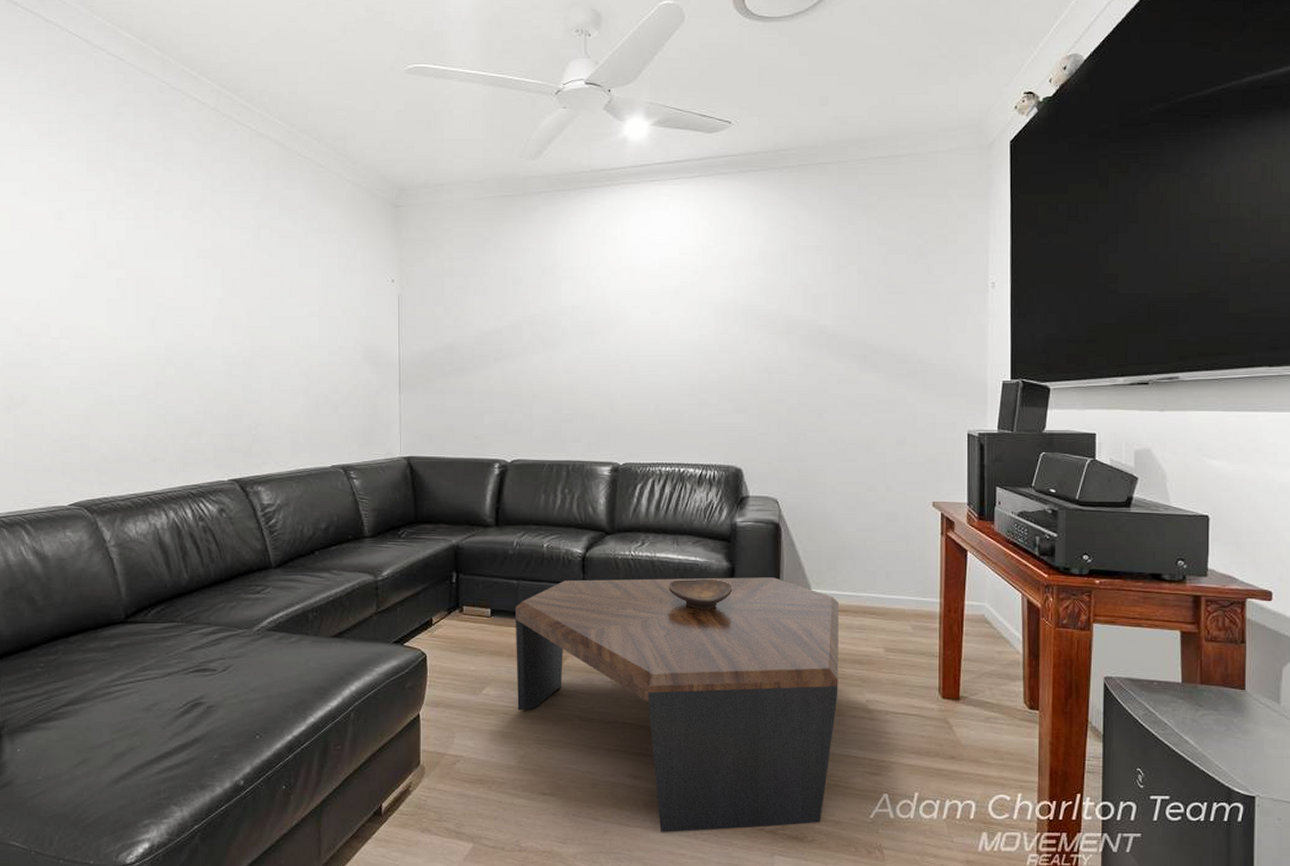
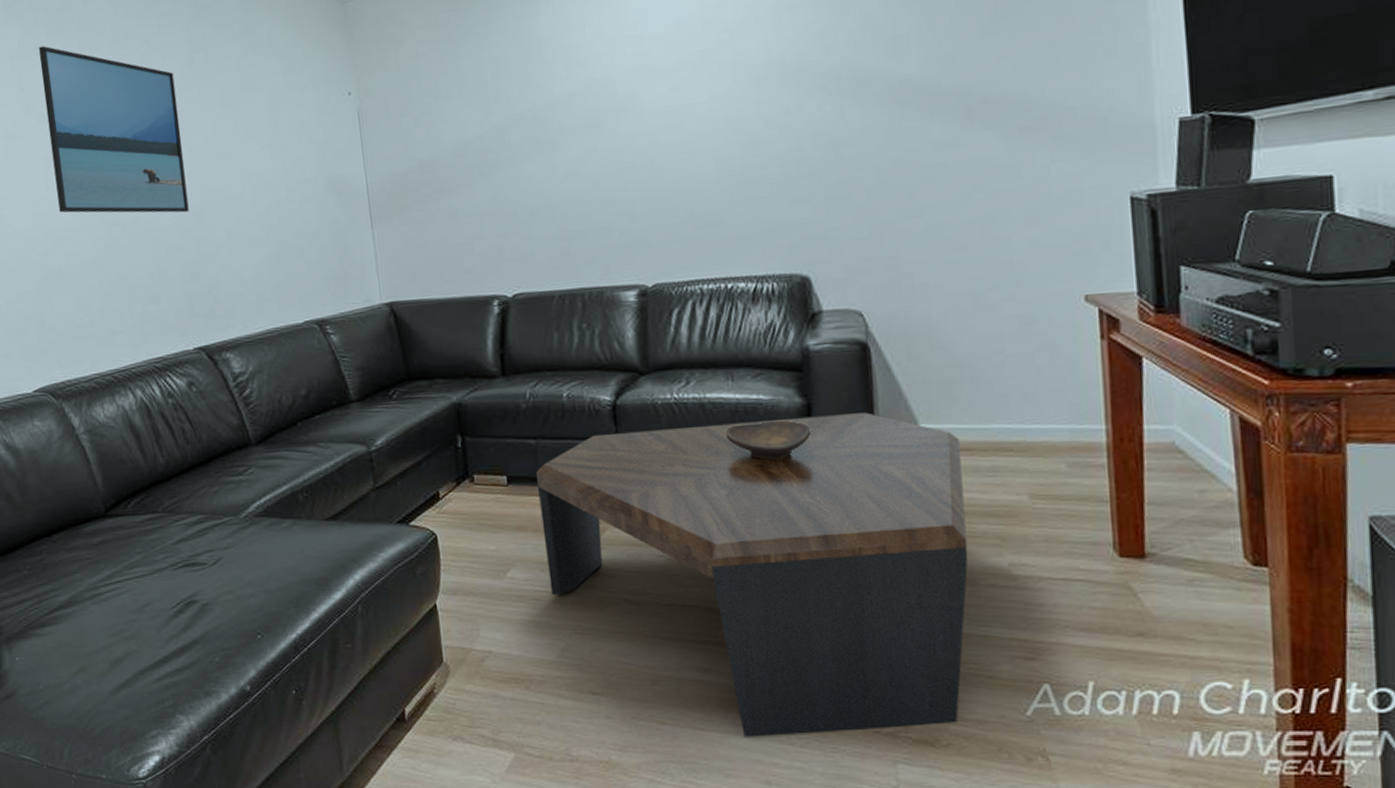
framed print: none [116,202,240,362] -> present [38,45,189,213]

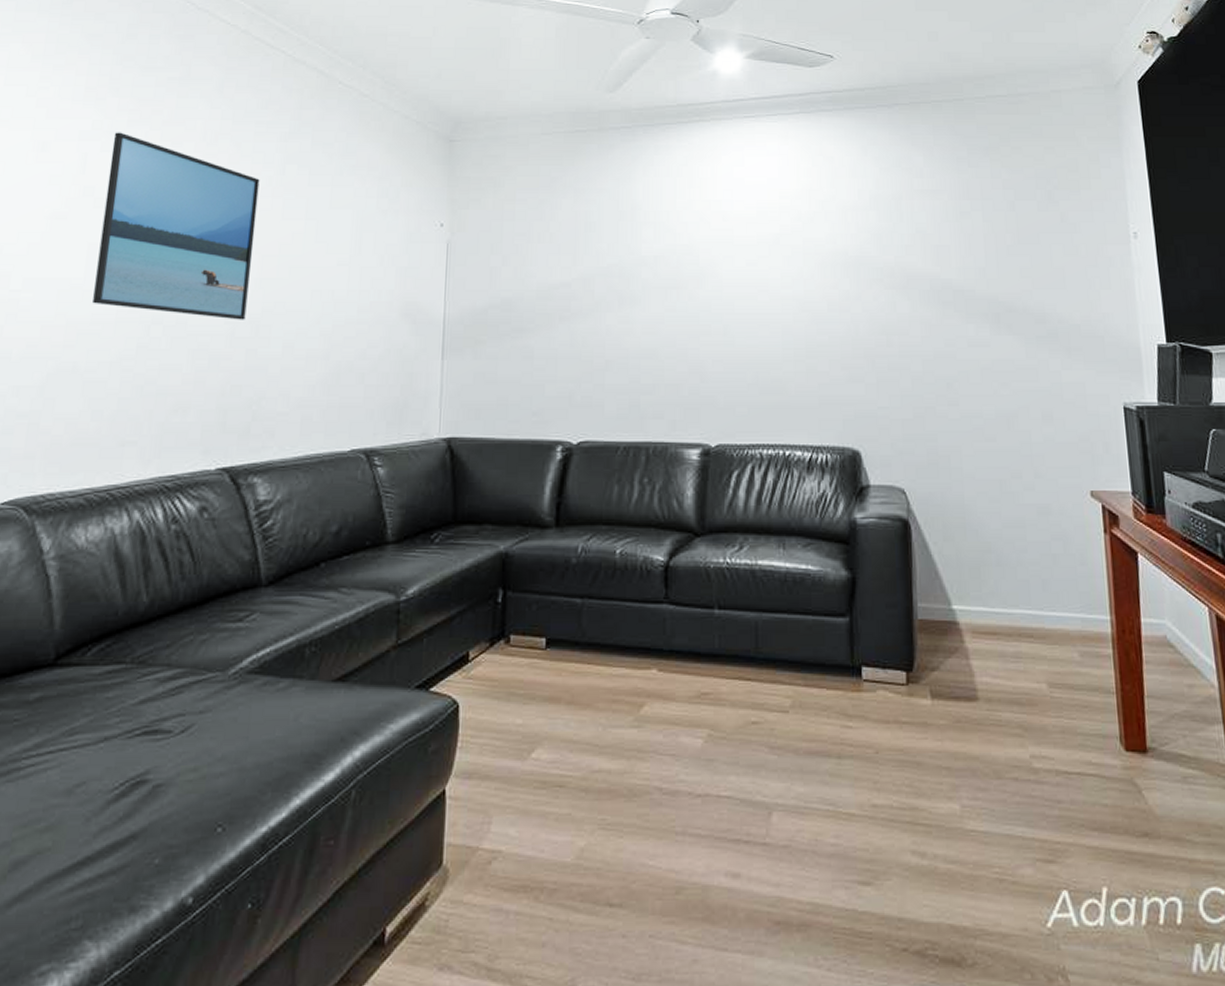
coffee table: present [536,412,969,737] -> none [577,590,994,959]
decorative bowl: present [725,420,812,459] -> none [773,593,855,634]

